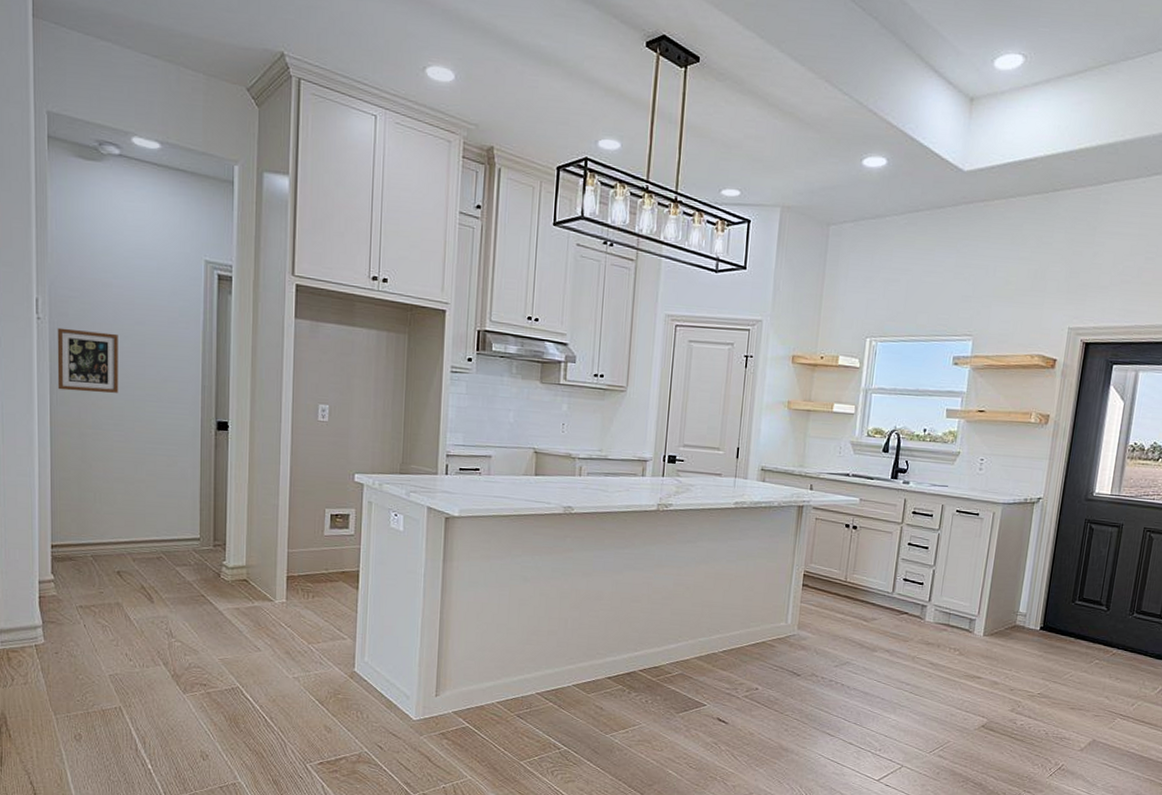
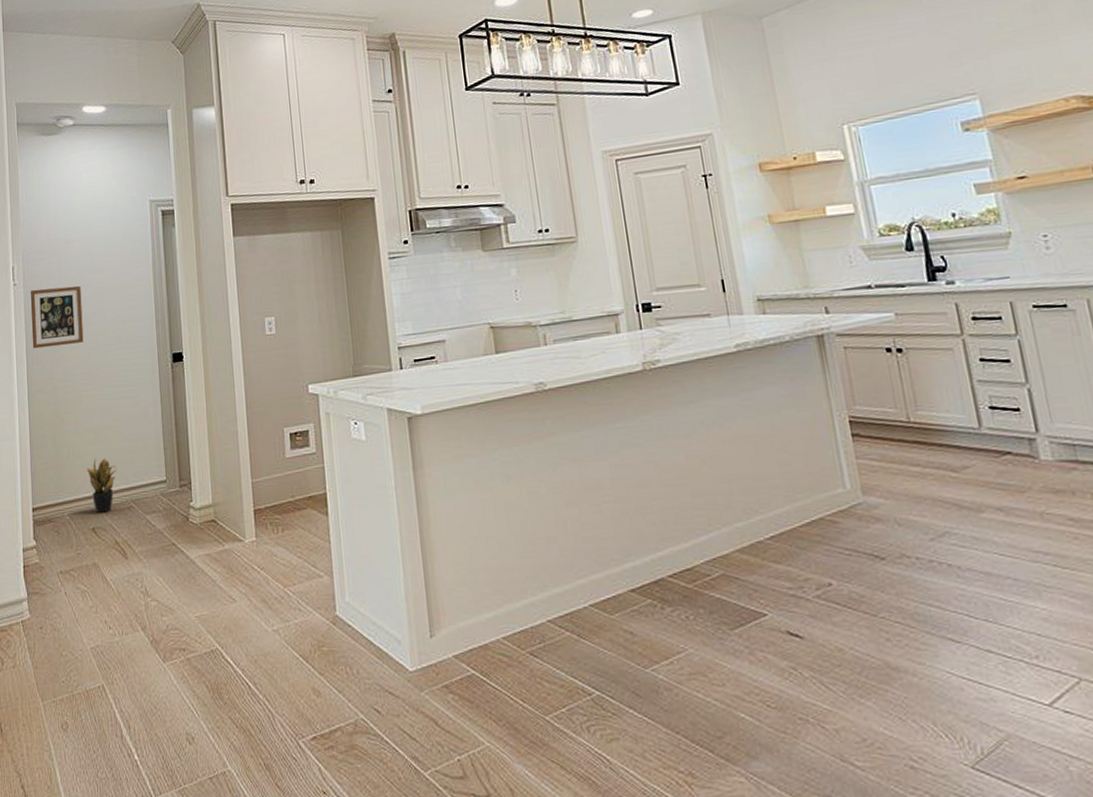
potted plant: none [114,508,148,560] -> present [86,458,117,514]

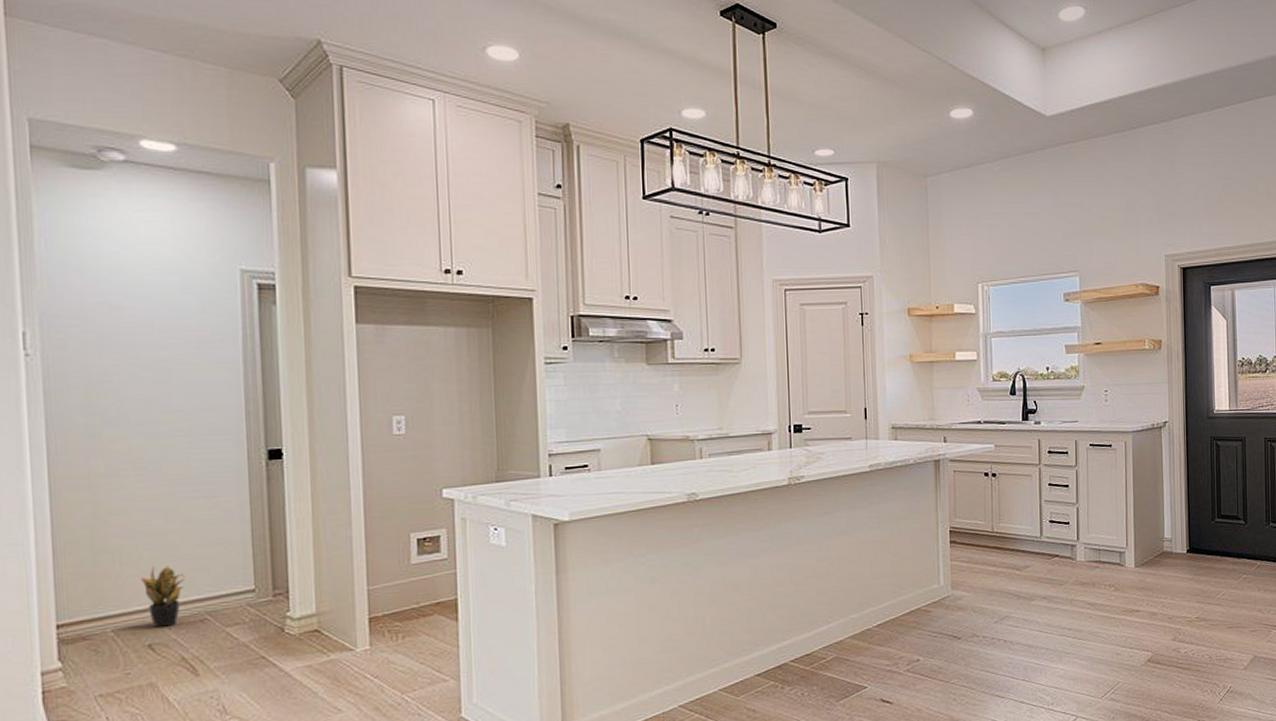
picture frame: present [30,285,84,349] -> none [52,363,138,436]

